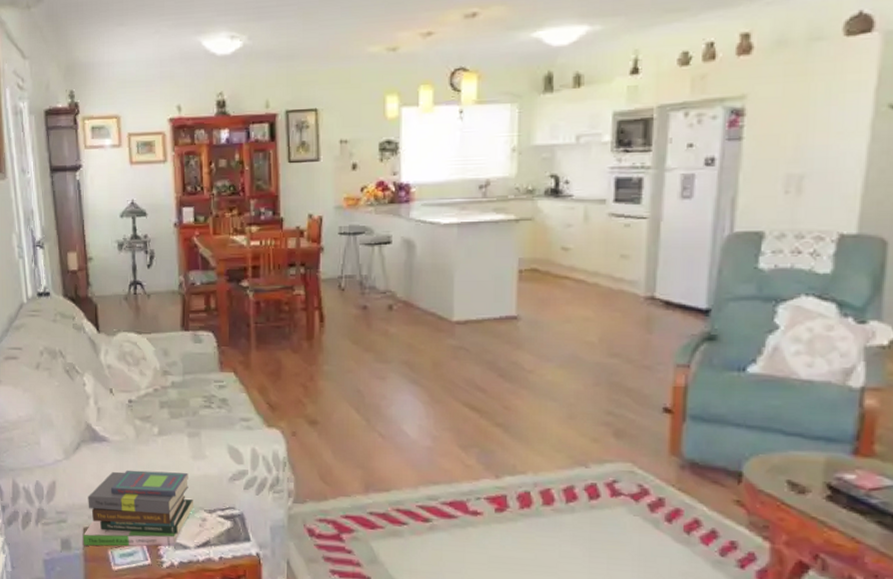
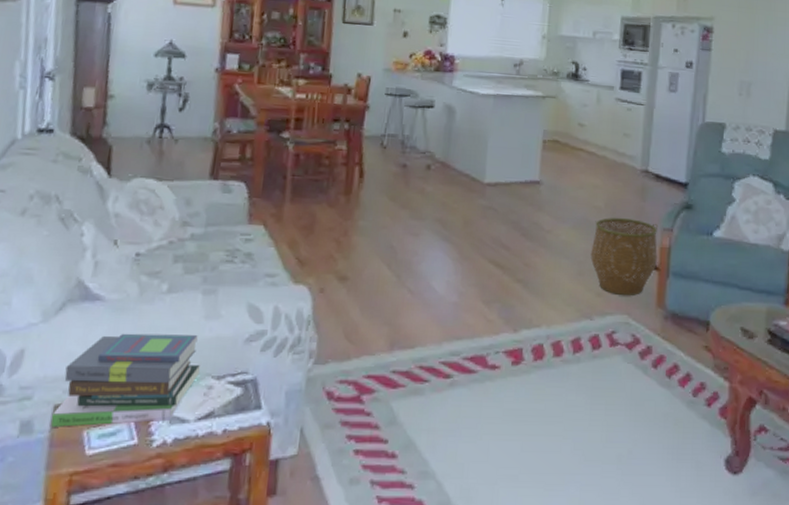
basket: none [583,354,669,441] -> present [590,218,658,295]

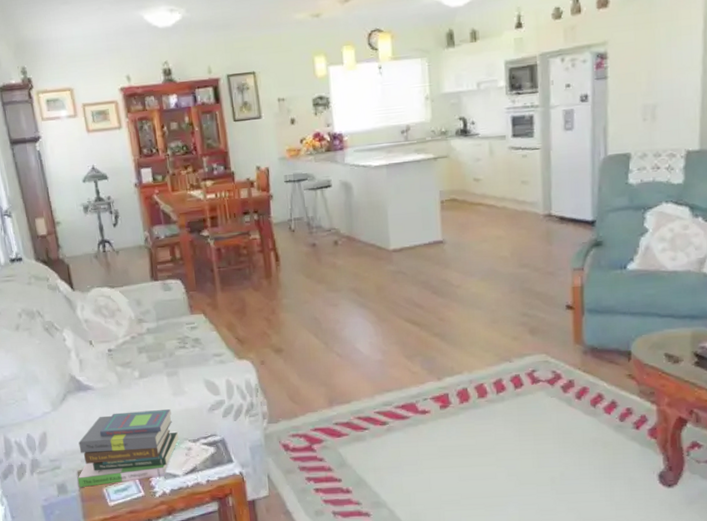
basket: present [590,218,658,295] -> none [502,263,570,337]

